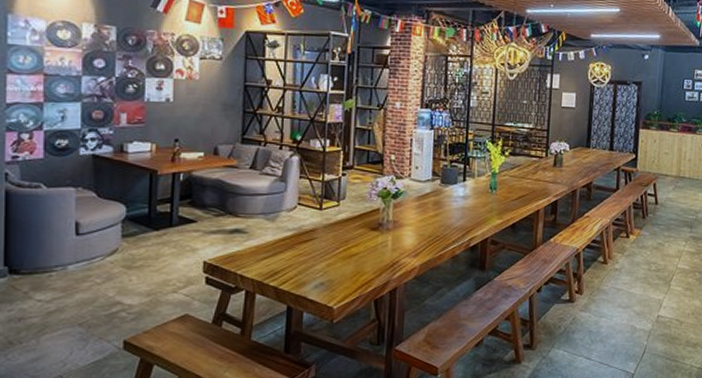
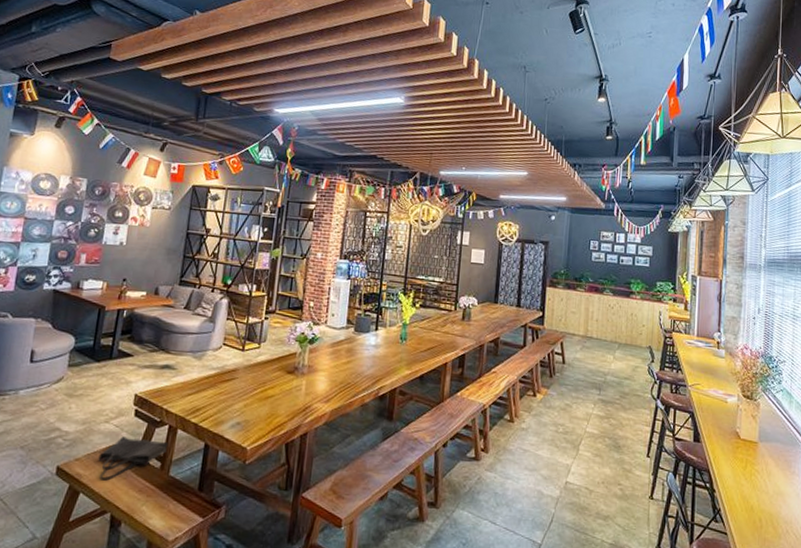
tote bag: none [170,305,247,351] -> present [98,436,169,481]

